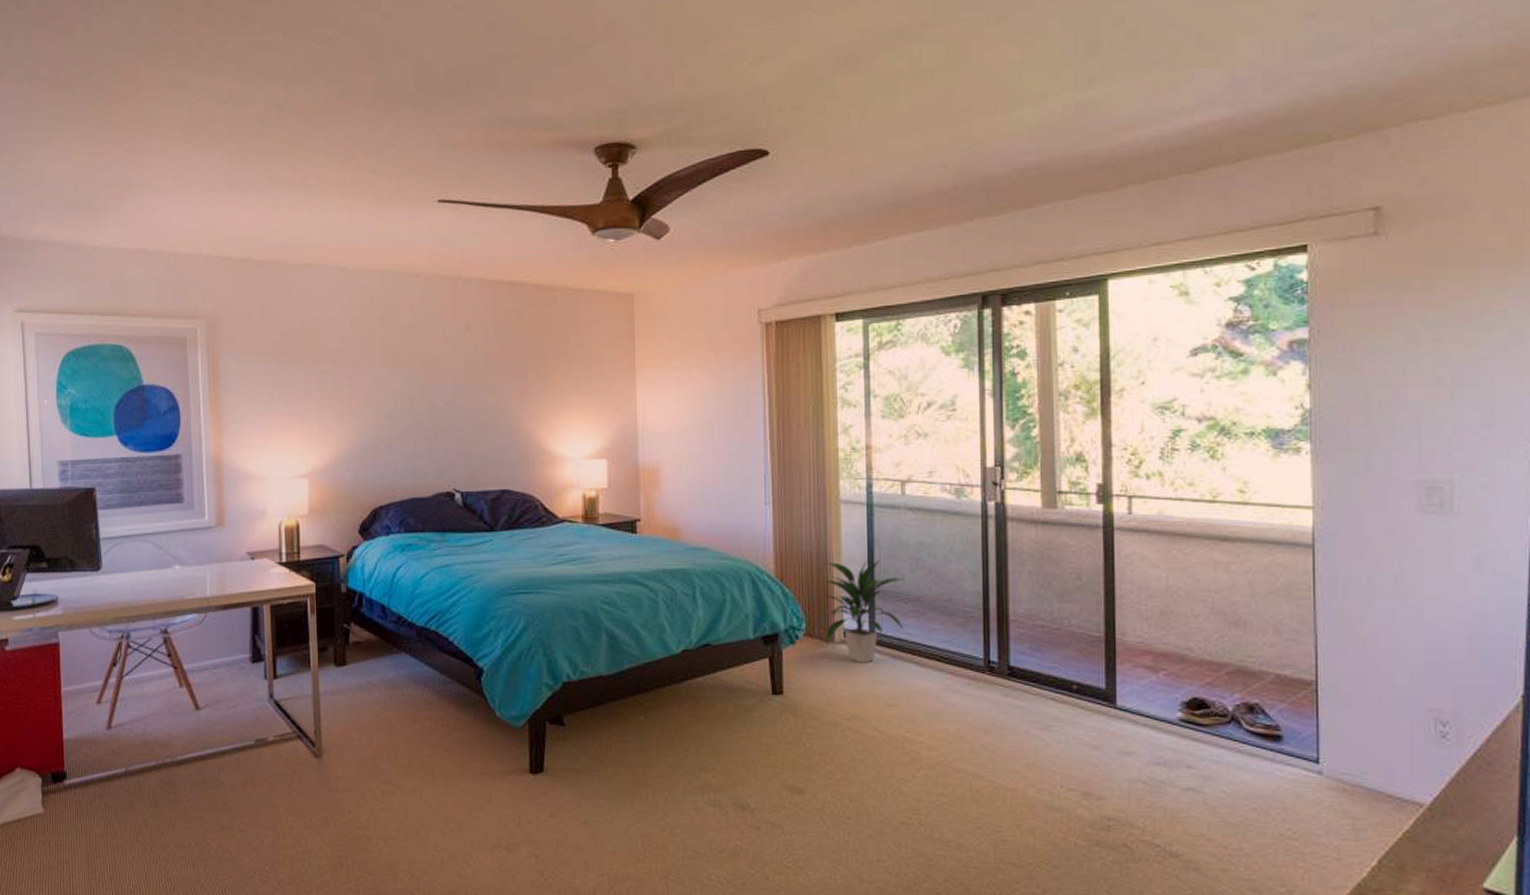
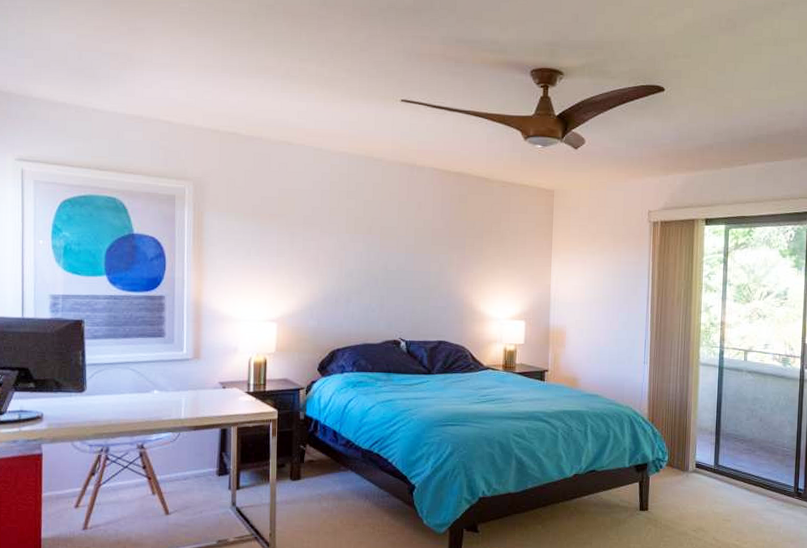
indoor plant: present [822,559,906,663] -> none [682,409,743,488]

